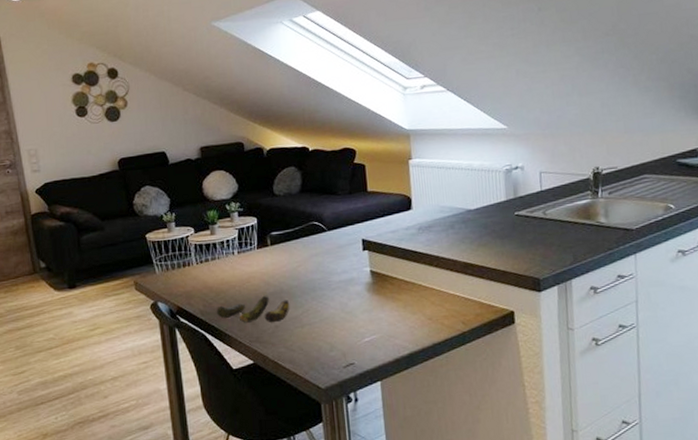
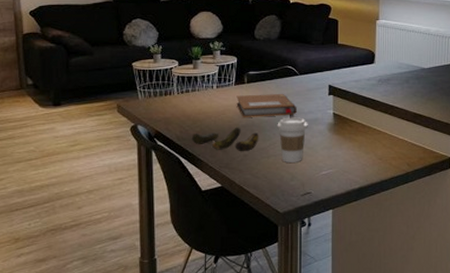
notebook: none [260,254,329,284] -> present [236,94,297,117]
coffee cup: none [308,279,344,331] -> present [277,117,308,162]

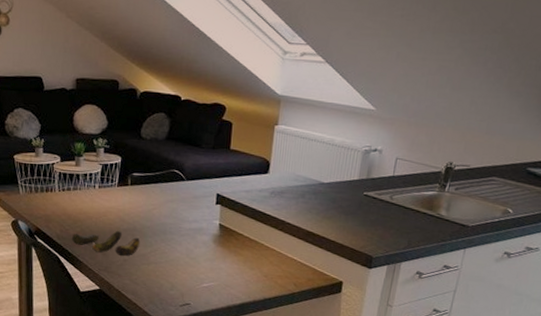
notebook: present [236,94,297,117] -> none [118,197,181,223]
coffee cup: present [277,117,308,162] -> none [159,224,192,272]

